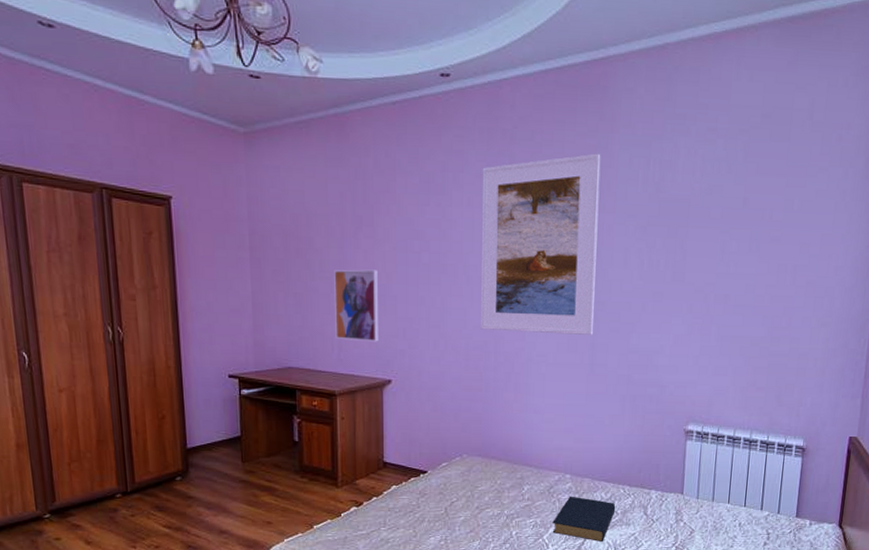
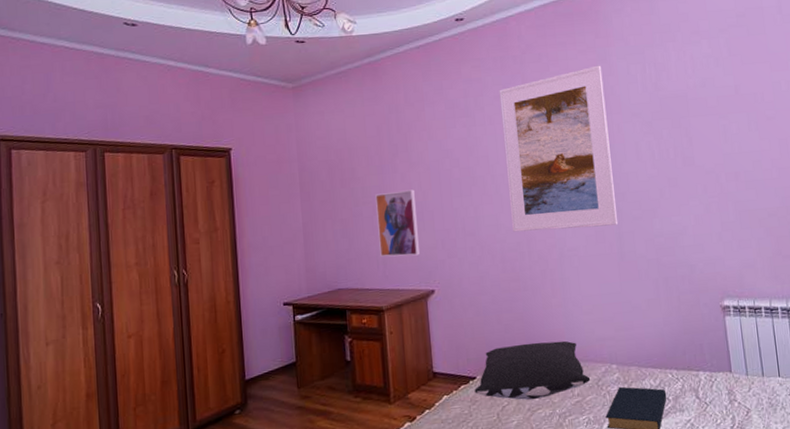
pillow: none [424,444,543,499] -> present [474,340,591,400]

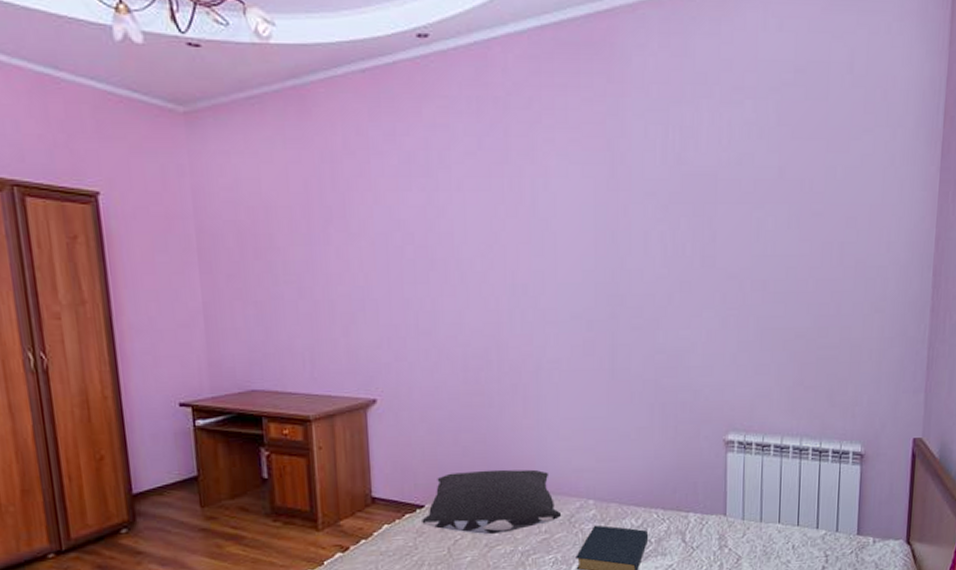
wall art: present [375,189,420,257] -> none [301,269,358,356]
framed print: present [499,65,619,232] -> none [472,121,613,336]

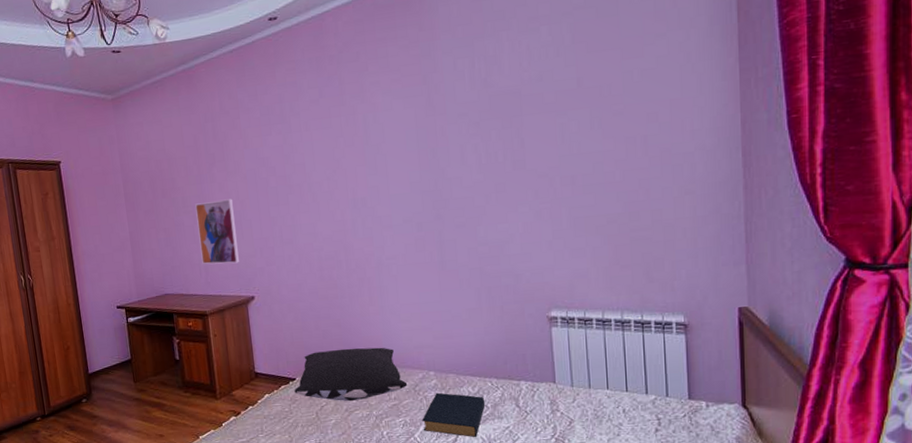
wall art: none [301,269,358,356] -> present [195,198,239,265]

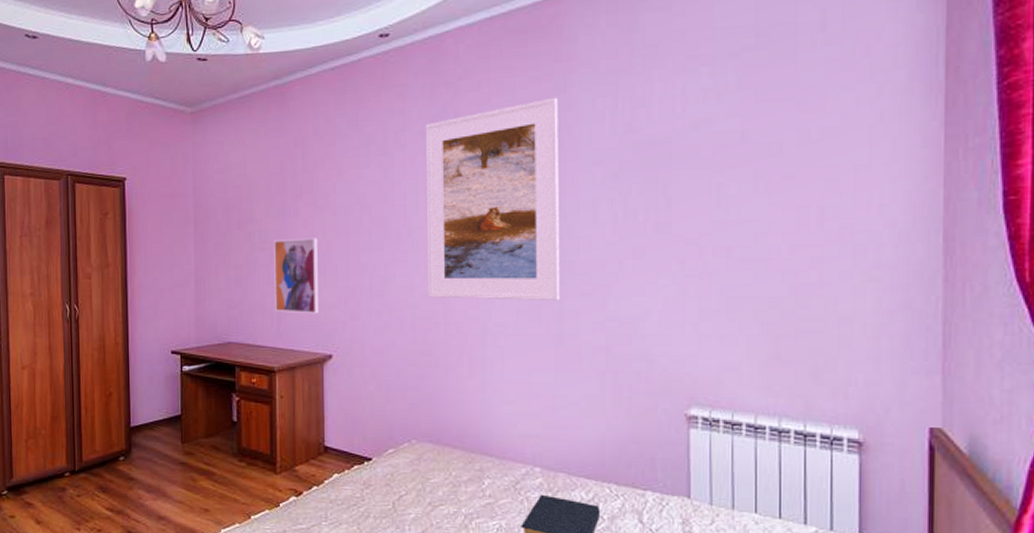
pillow: present [294,347,408,402] -> none [369,428,507,494]
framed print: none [315,61,440,241] -> present [425,97,561,302]

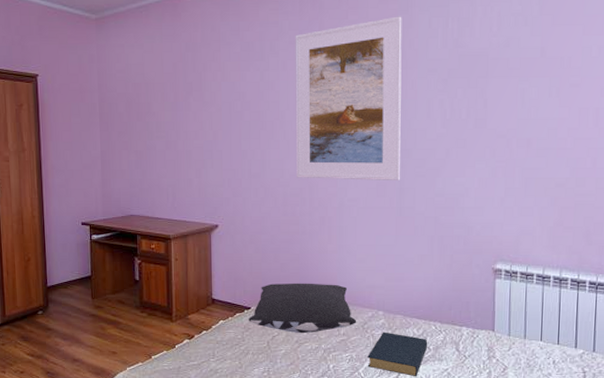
wall art: present [274,238,318,314] -> none [169,128,207,191]
pillow: none [369,428,507,494] -> present [248,283,357,334]

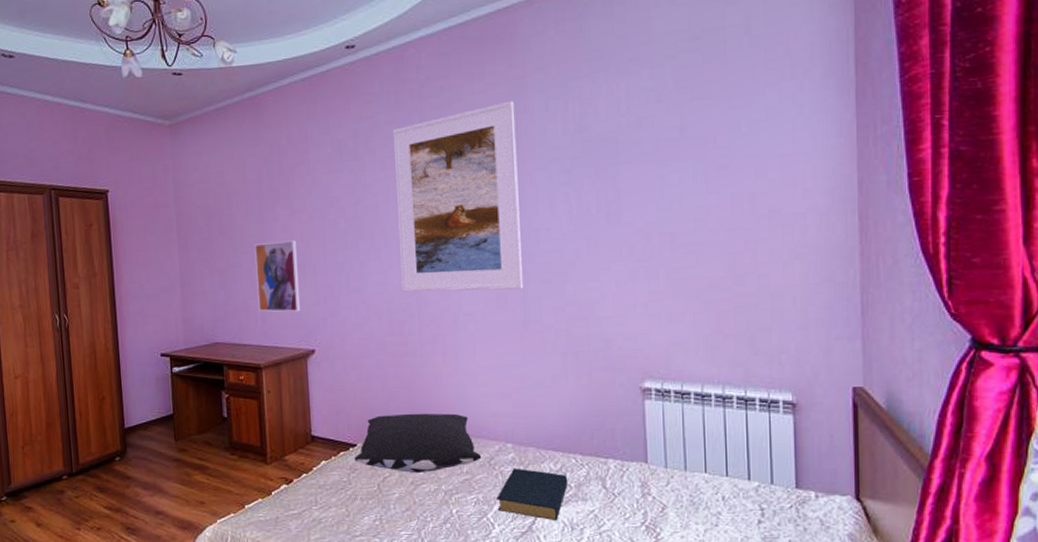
wall art: none [169,128,207,191] -> present [254,240,300,313]

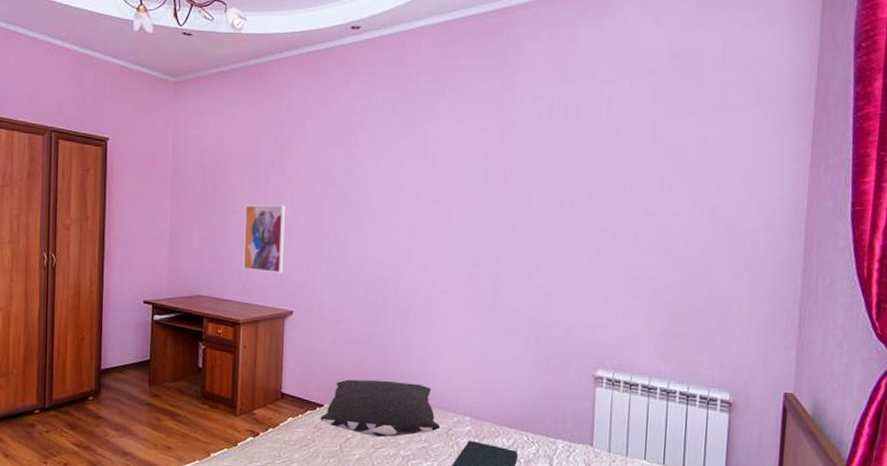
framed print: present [392,100,524,292] -> none [382,95,504,274]

